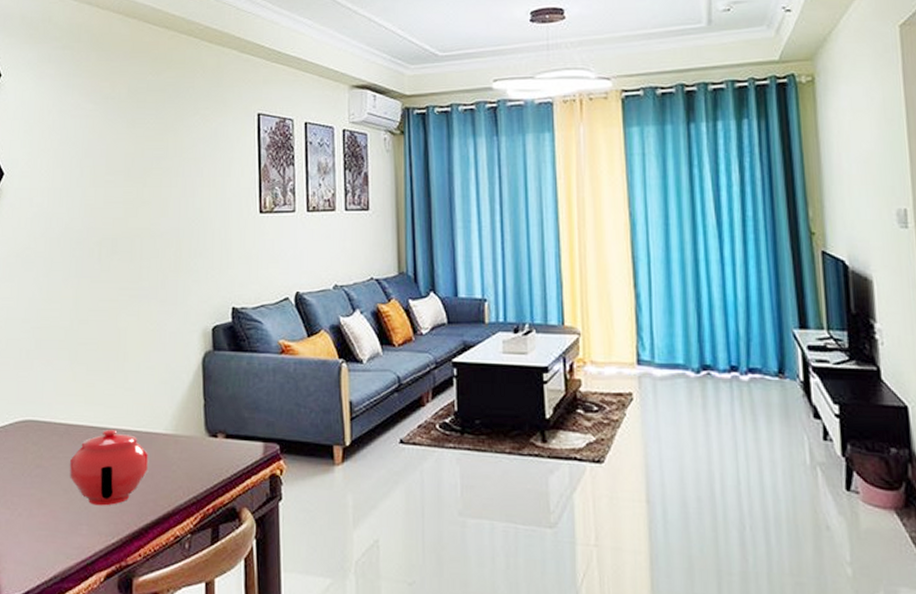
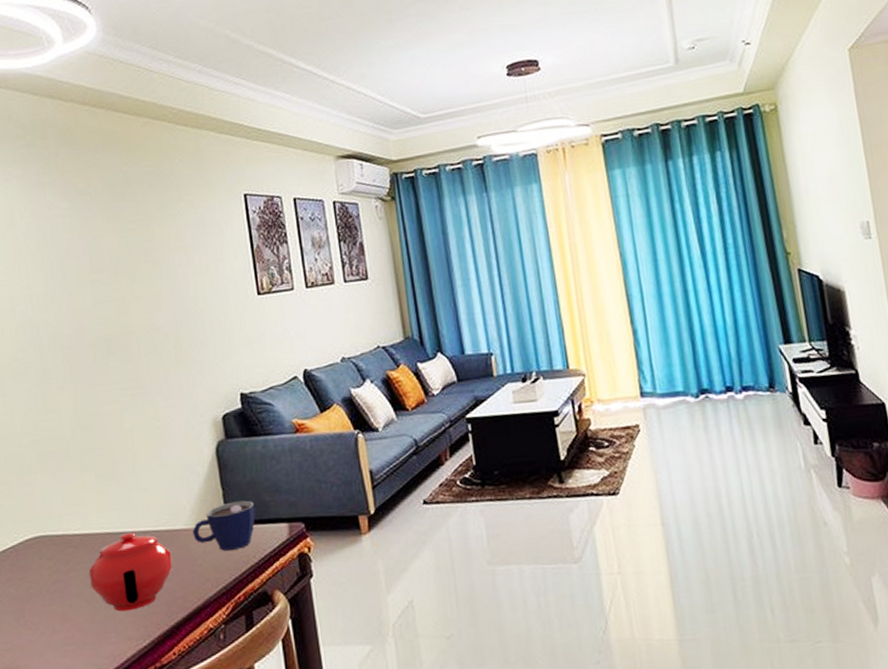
cup: none [171,413,233,461] -> present [193,500,256,551]

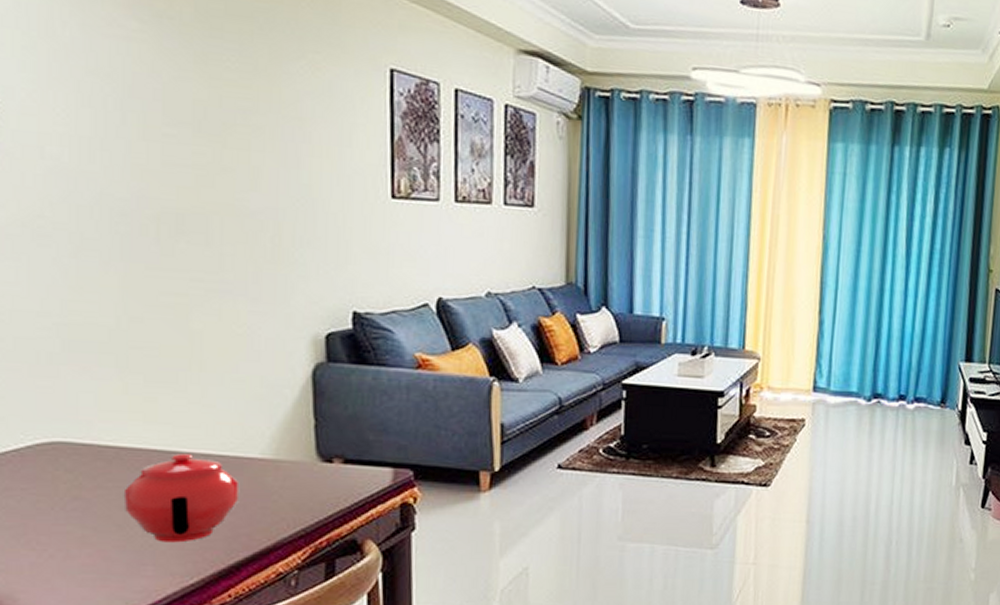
cup: present [193,500,256,551] -> none [270,435,354,490]

